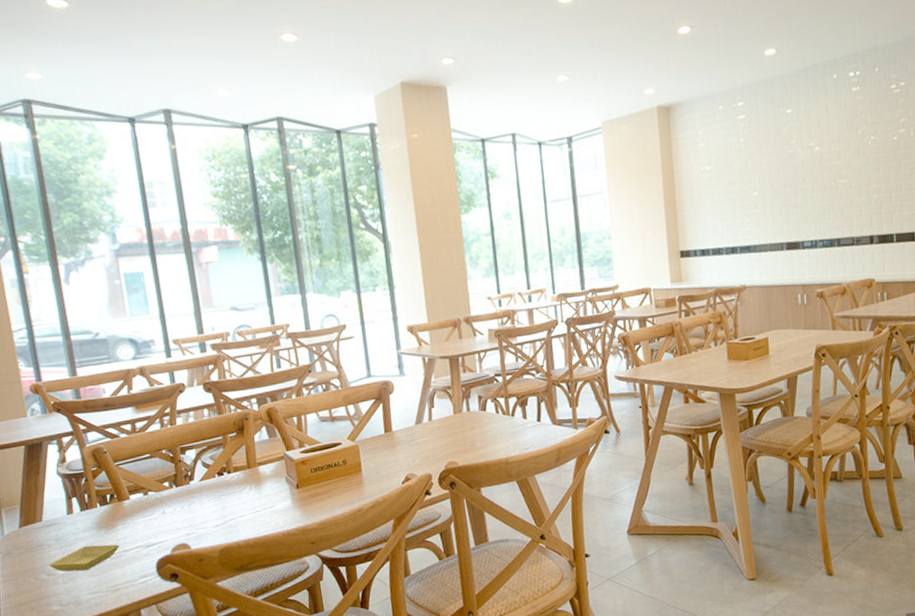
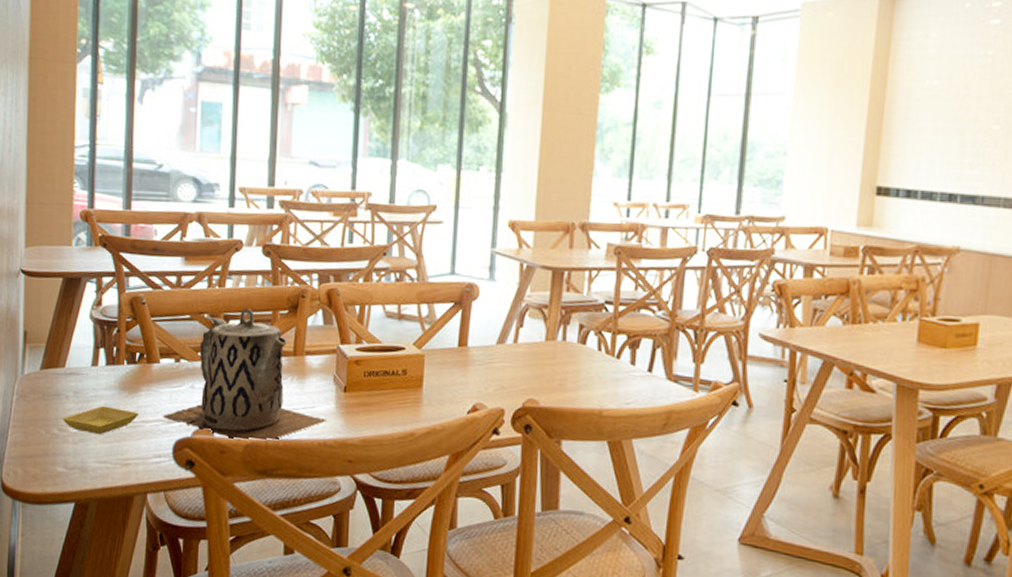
teapot: none [142,438,288,548] -> present [163,308,328,442]

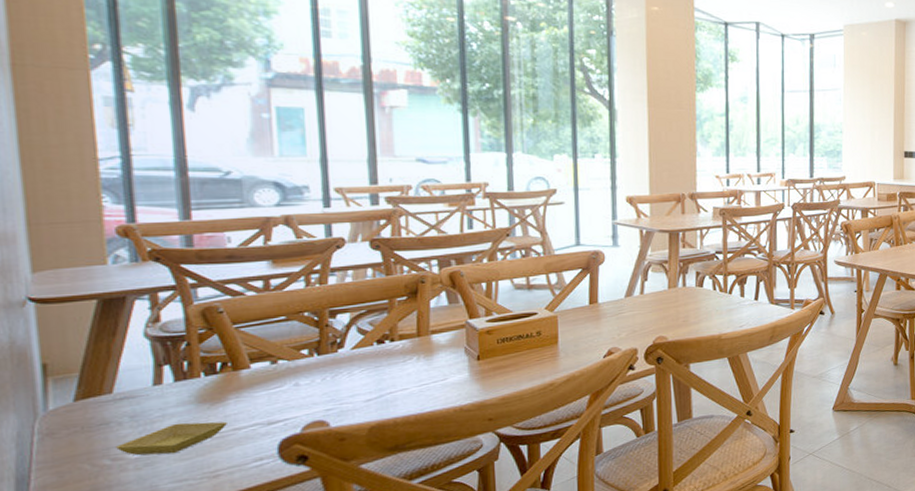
teapot: present [163,308,328,442] -> none [261,301,462,425]

